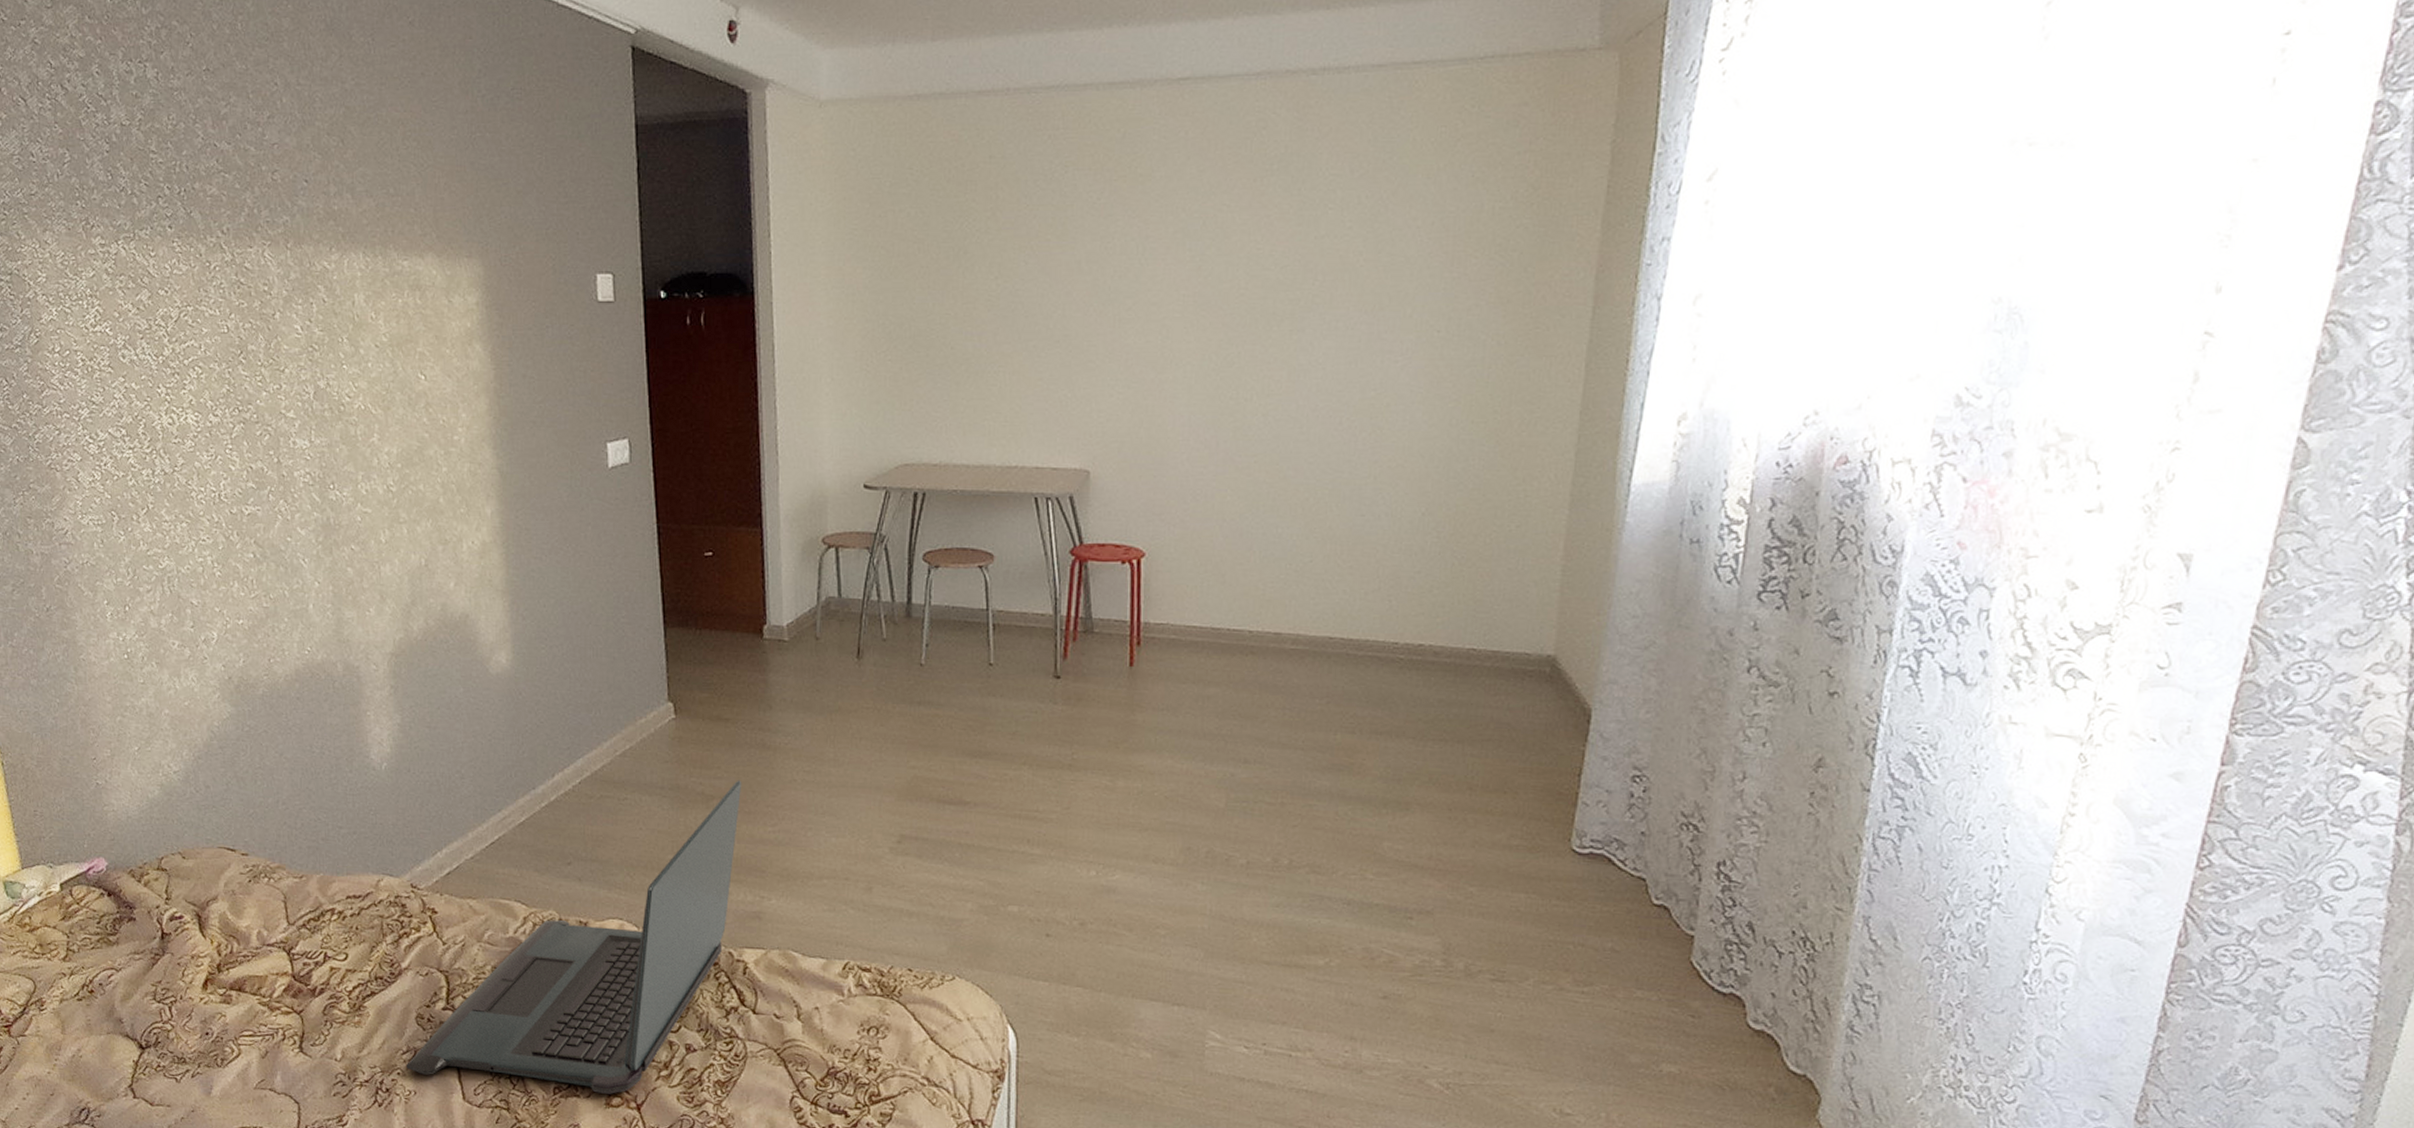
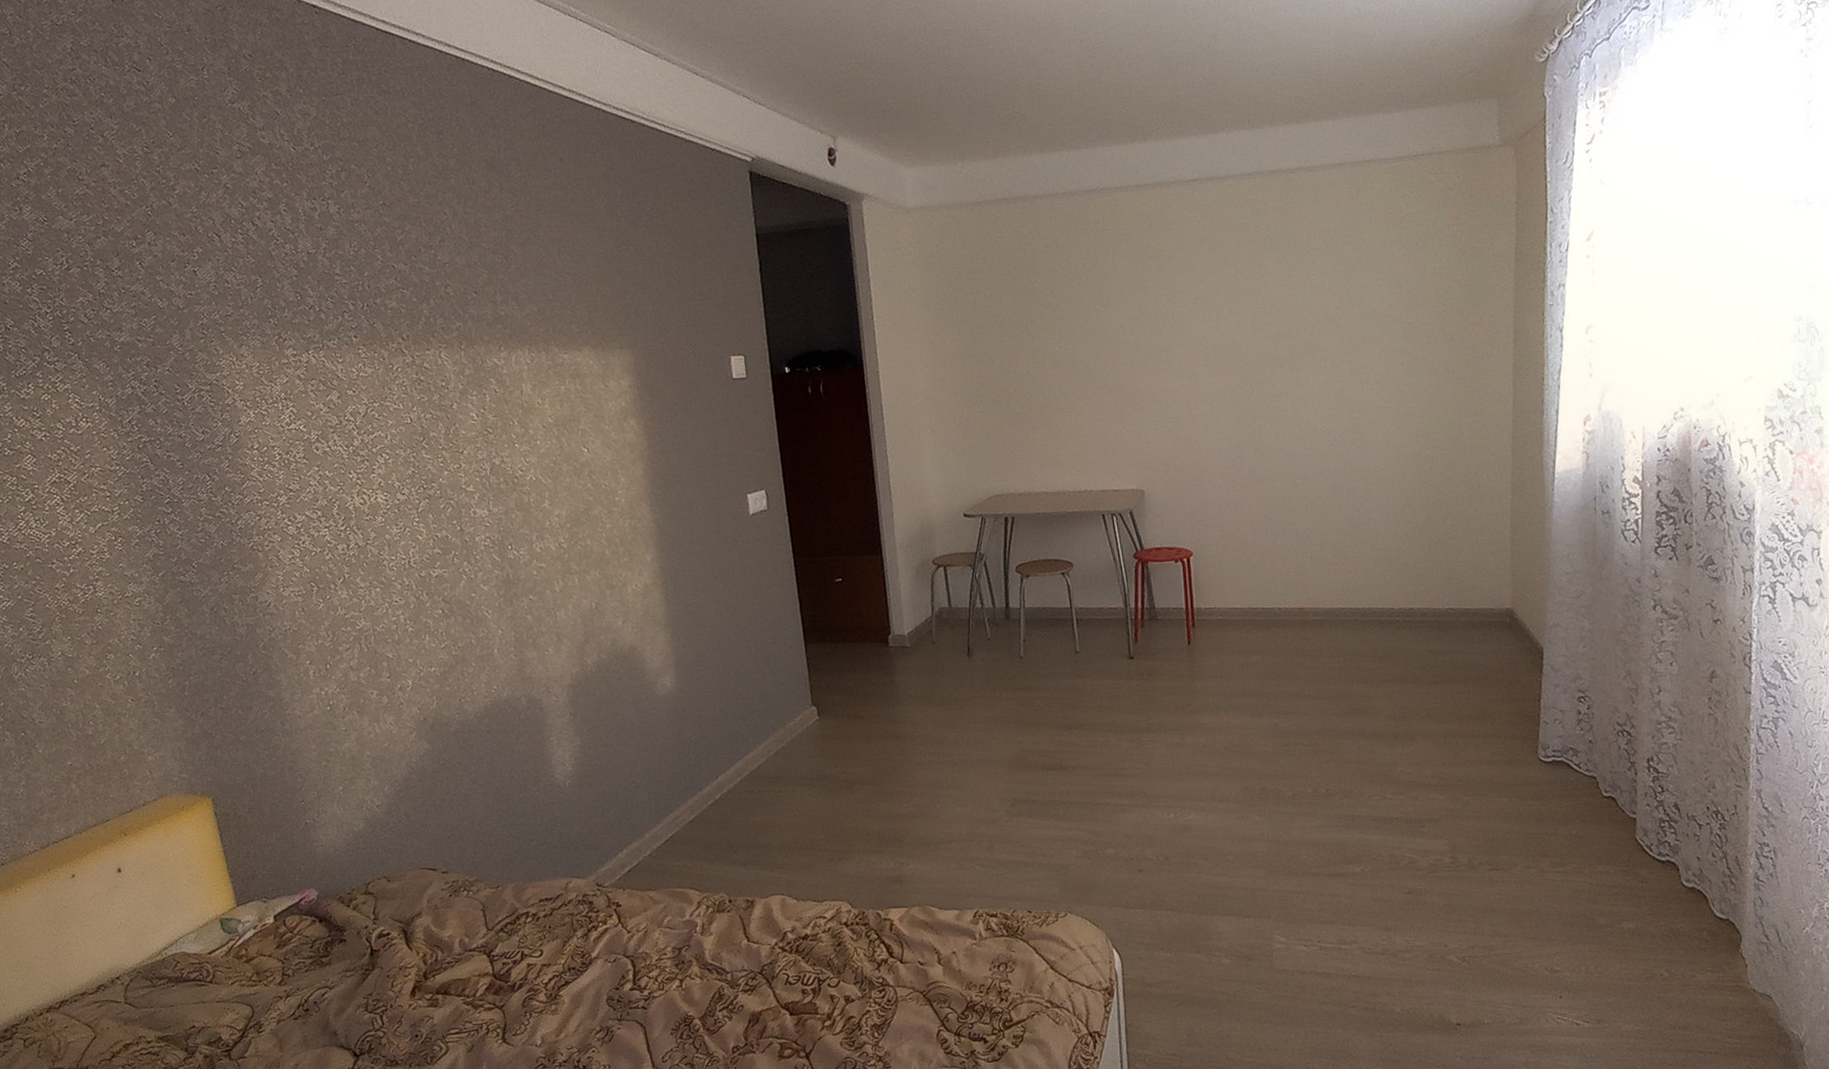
laptop: present [406,780,742,1094] -> none [600,766,879,1050]

